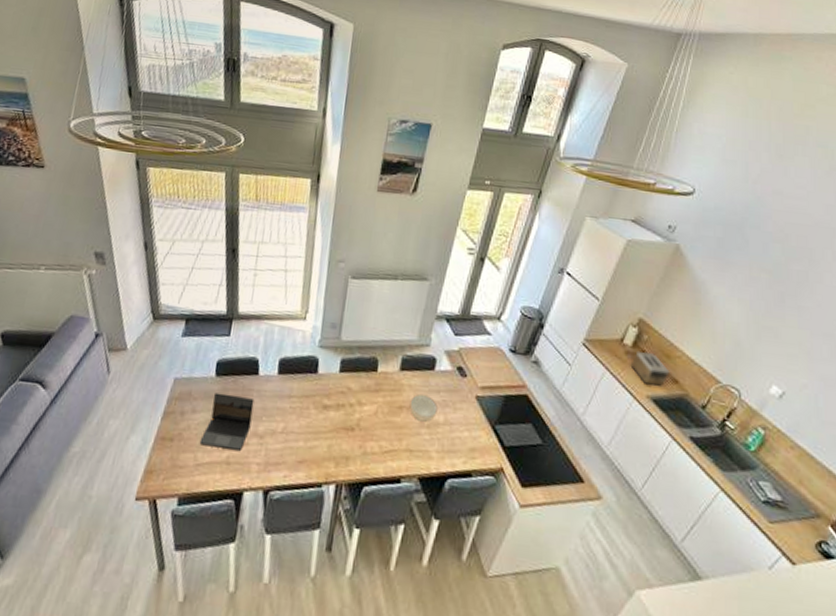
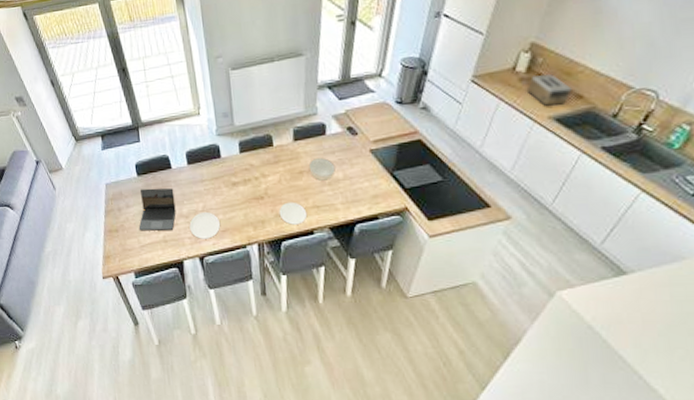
plate: none [260,434,299,469] -> present [189,211,221,239]
plate: none [367,439,398,469] -> present [279,201,308,225]

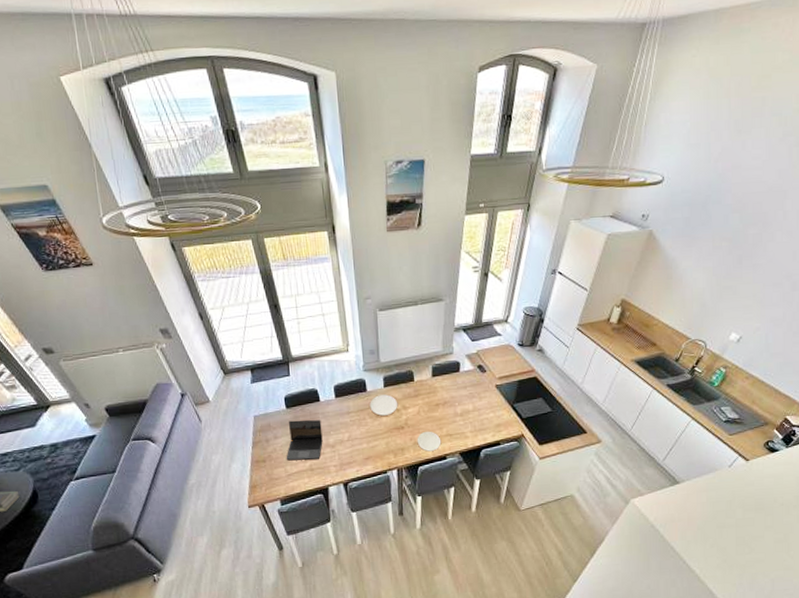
plate: present [189,211,221,239] -> none [335,441,365,467]
plate: none [224,161,257,184] -> present [370,394,398,416]
bowl: present [308,157,336,181] -> none [444,391,467,412]
toaster: present [527,74,572,107] -> none [618,325,649,352]

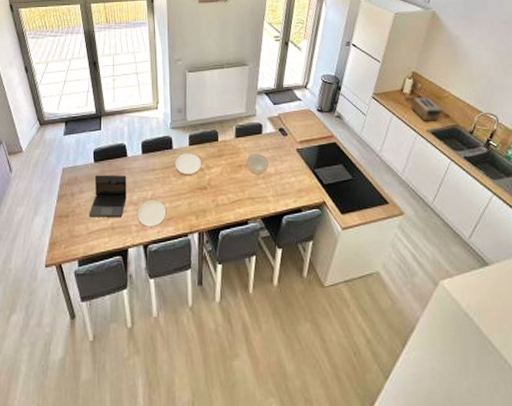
plate: none [335,441,365,467] -> present [137,199,167,227]
plate: present [417,431,442,452] -> none [219,193,244,215]
bowl: none [444,391,467,412] -> present [246,153,269,174]
toaster: none [618,325,649,352] -> present [412,96,442,122]

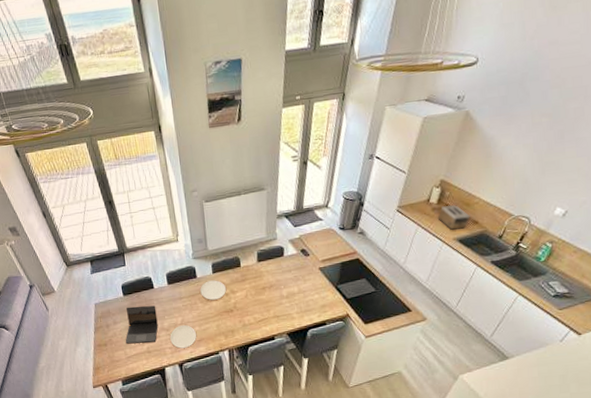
bowl: present [246,153,269,174] -> none [270,275,292,295]

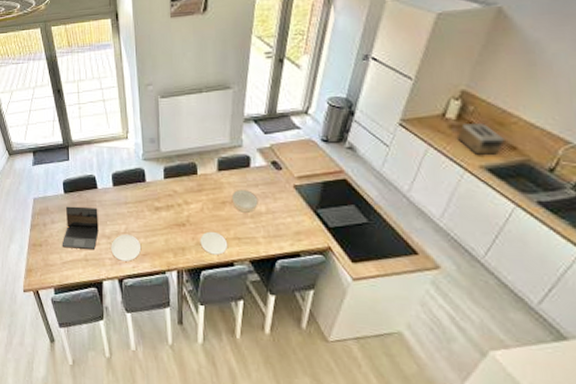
plate: present [200,280,227,300] -> none [148,187,180,210]
plate: none [246,313,269,333] -> present [199,231,228,255]
bowl: none [270,275,292,295] -> present [231,189,258,213]

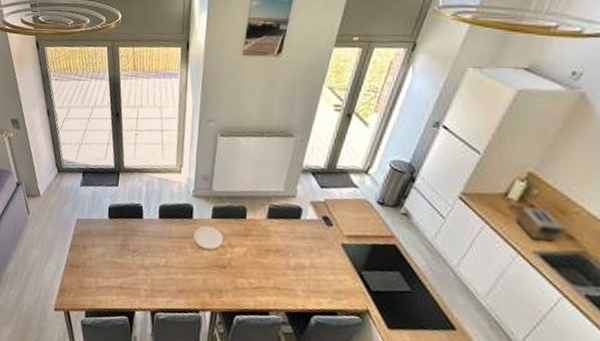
laptop: present [62,206,99,249] -> none [99,231,141,278]
plate: present [111,233,142,261] -> none [147,267,179,296]
plate: none [148,187,180,210] -> present [193,225,224,250]
plate: present [199,231,228,255] -> none [238,277,267,302]
bowl: present [231,189,258,213] -> none [276,239,304,265]

